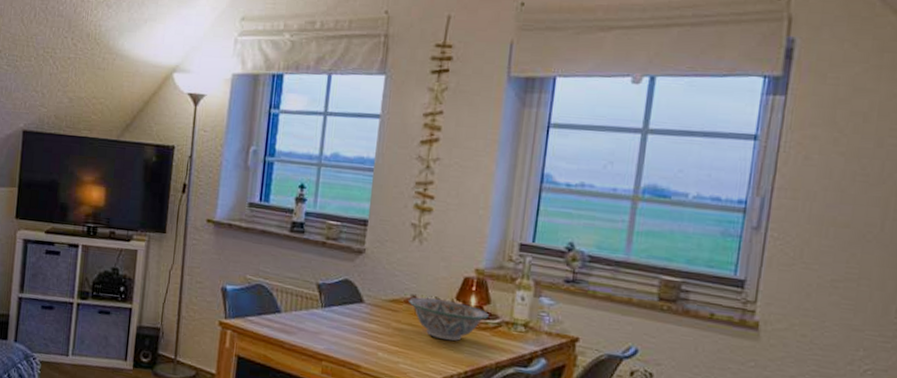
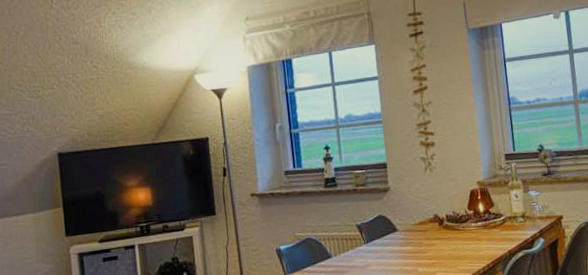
decorative bowl: present [409,297,489,342] -> none [433,211,495,244]

